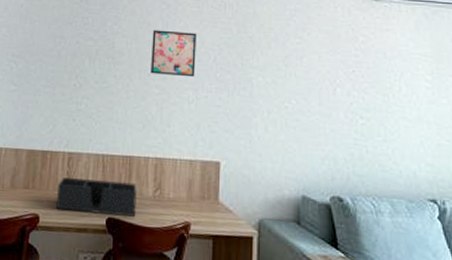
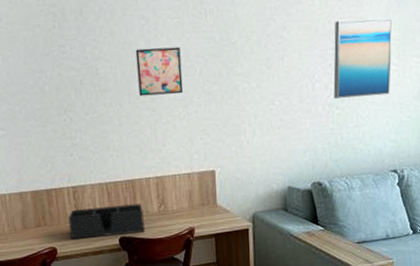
wall art: none [357,29,424,112] -> present [333,18,393,99]

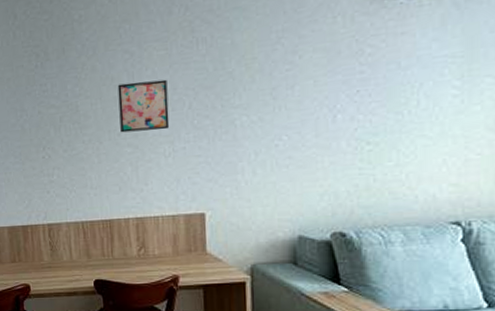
desk organizer: present [68,203,145,240] -> none [42,244,122,278]
wall art: present [333,18,393,99] -> none [362,30,452,132]

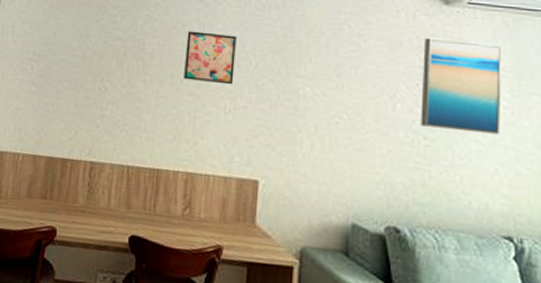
wall art: none [362,30,452,132] -> present [420,37,503,135]

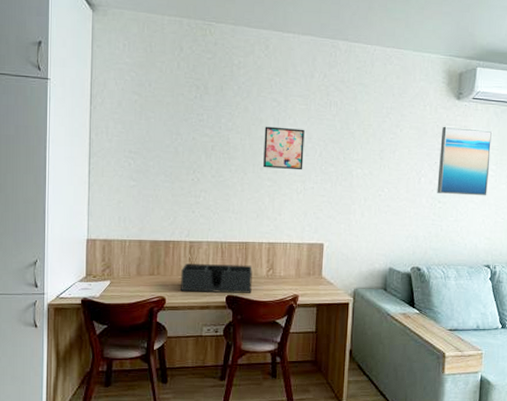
desk organizer: none [75,189,164,236] -> present [181,264,253,294]

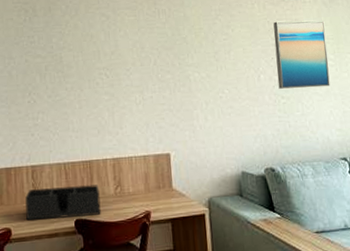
wall art: present [263,126,305,171] -> none [96,40,140,82]

